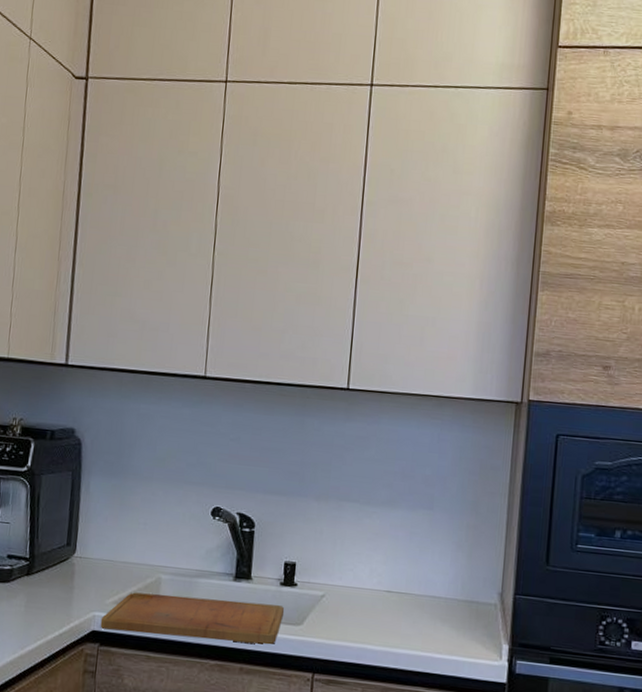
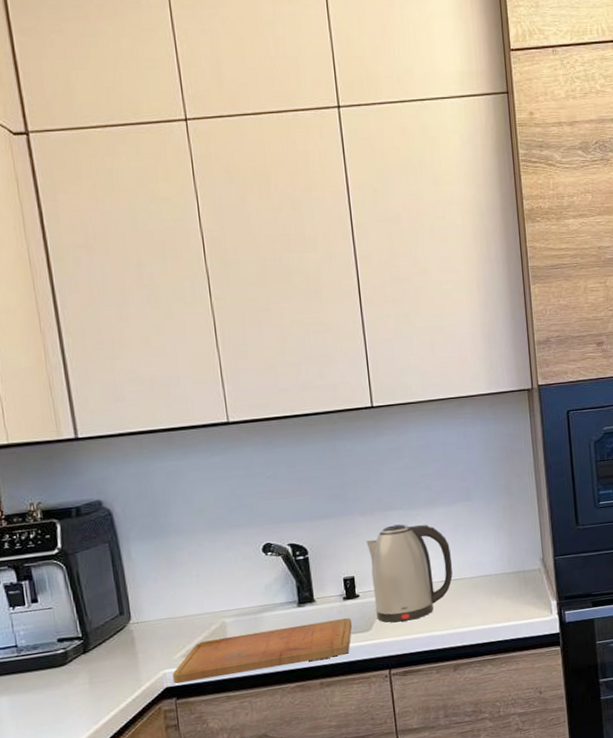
kettle: none [310,517,402,626] -> present [366,524,453,623]

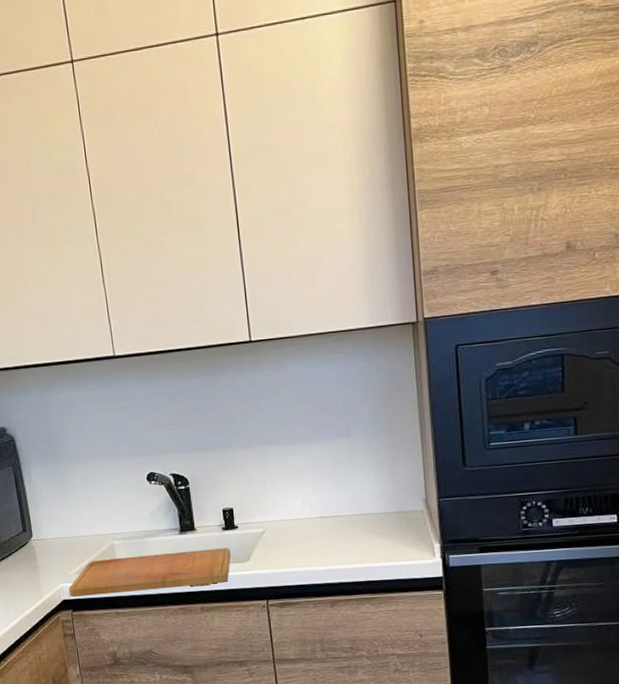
kettle: present [366,524,453,623] -> none [244,459,331,555]

